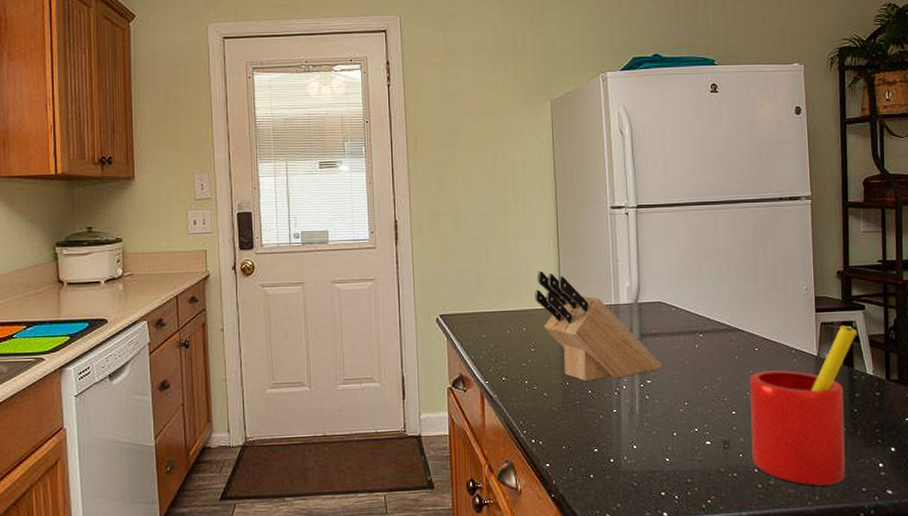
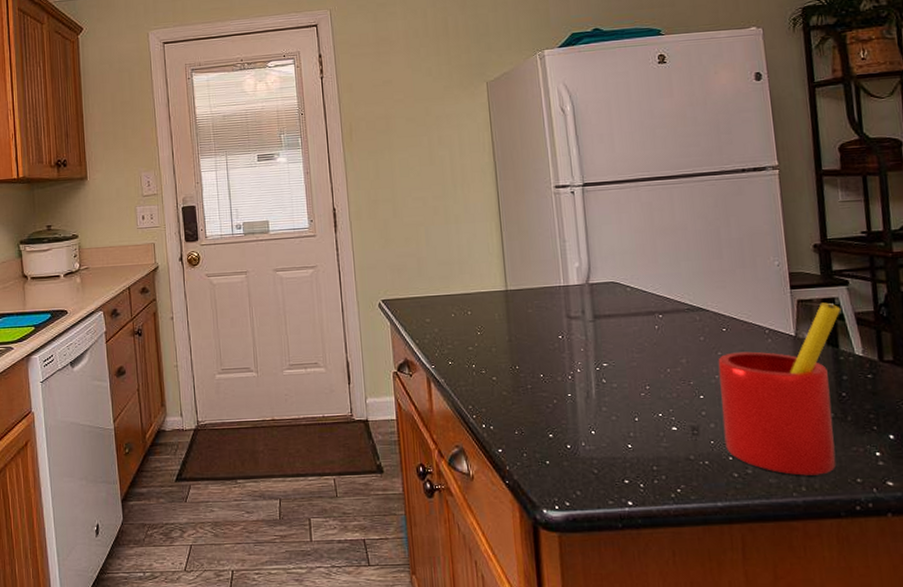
knife block: present [535,270,662,381] -> none [478,253,619,365]

